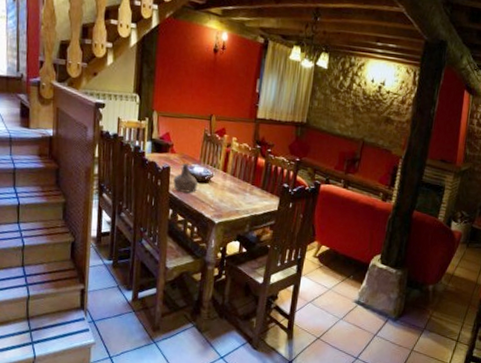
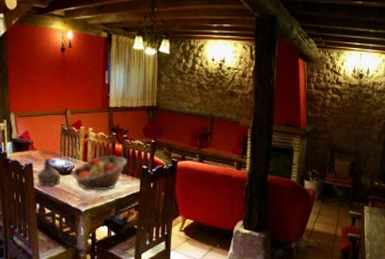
fruit basket: none [210,168,268,205] -> present [72,156,127,190]

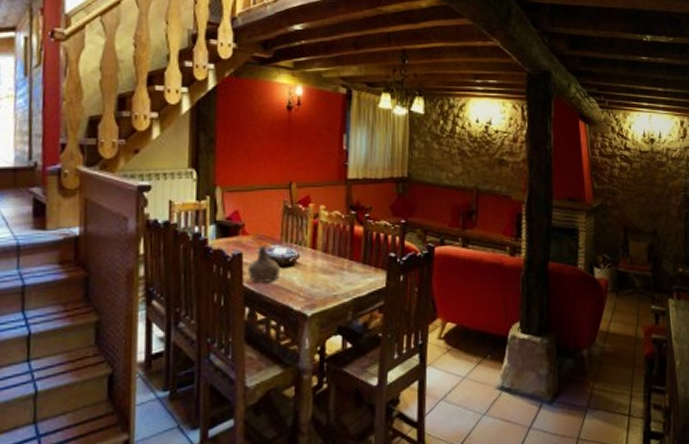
fruit basket: present [72,156,127,190] -> none [296,241,369,287]

